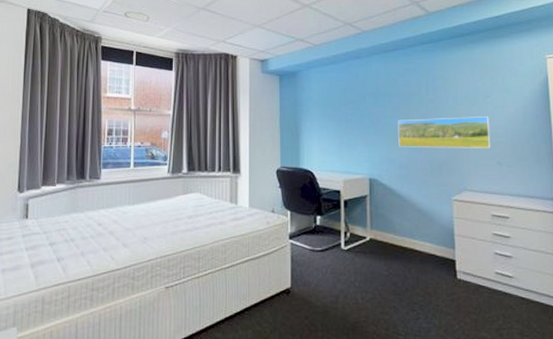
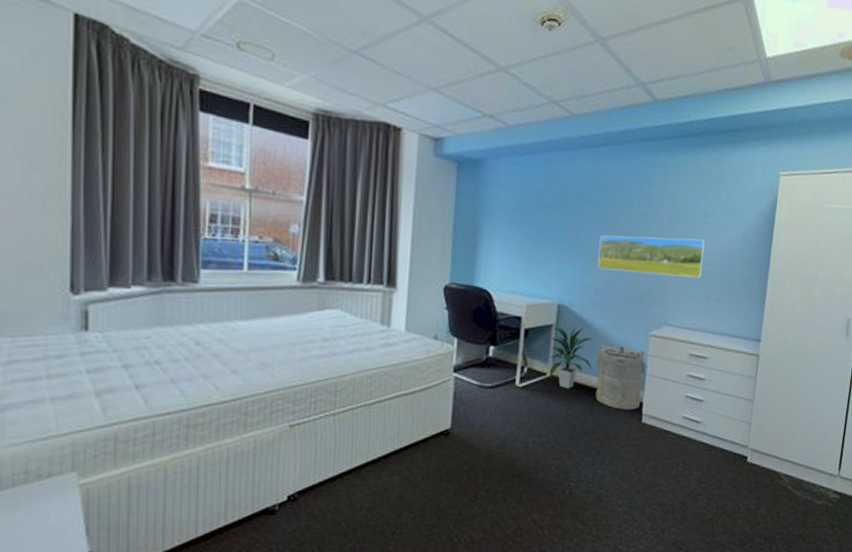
indoor plant: none [365,196,406,251] -> present [549,326,594,390]
laundry hamper: none [408,210,456,267] -> present [595,344,649,410]

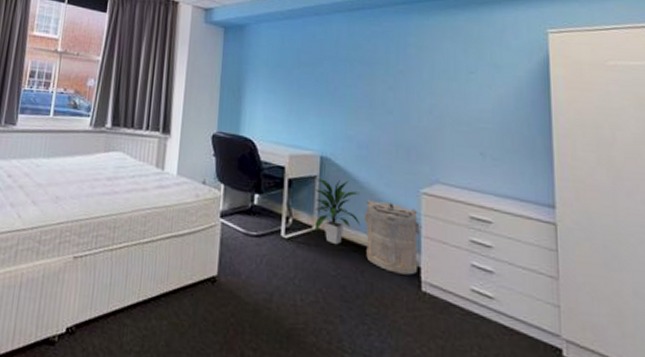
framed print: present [597,235,706,278] -> none [358,90,473,135]

